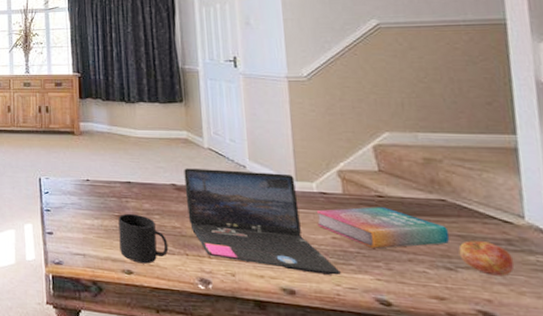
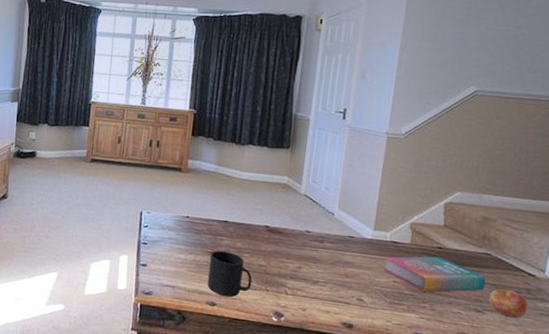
laptop: present [184,168,341,275] -> none [274,212,393,313]

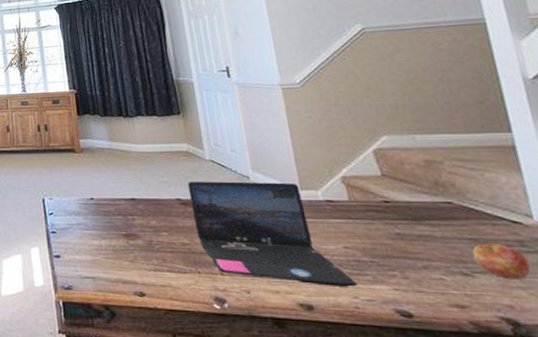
mug: present [207,250,253,298] -> none [126,231,180,285]
laptop: none [274,212,393,313] -> present [188,181,357,287]
book: present [383,256,486,292] -> none [324,213,462,256]

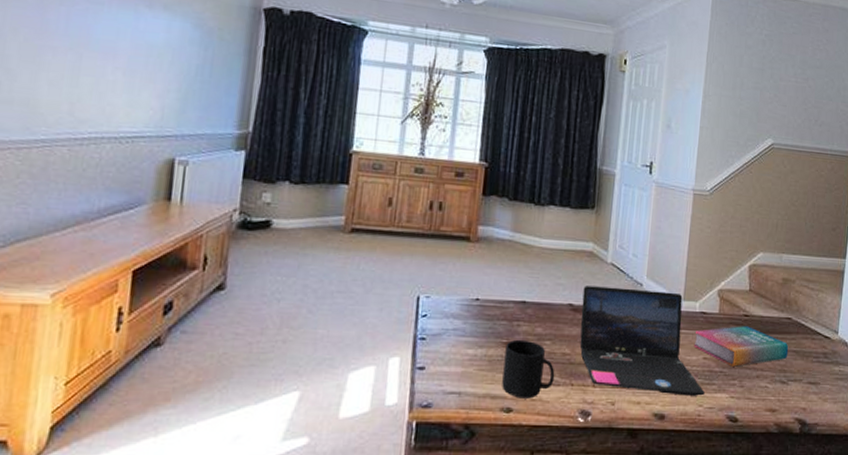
mug: none [126,231,180,285] -> present [502,339,555,399]
book: none [324,213,462,256] -> present [693,326,789,367]
apple: present [472,242,531,280] -> none [792,354,826,386]

